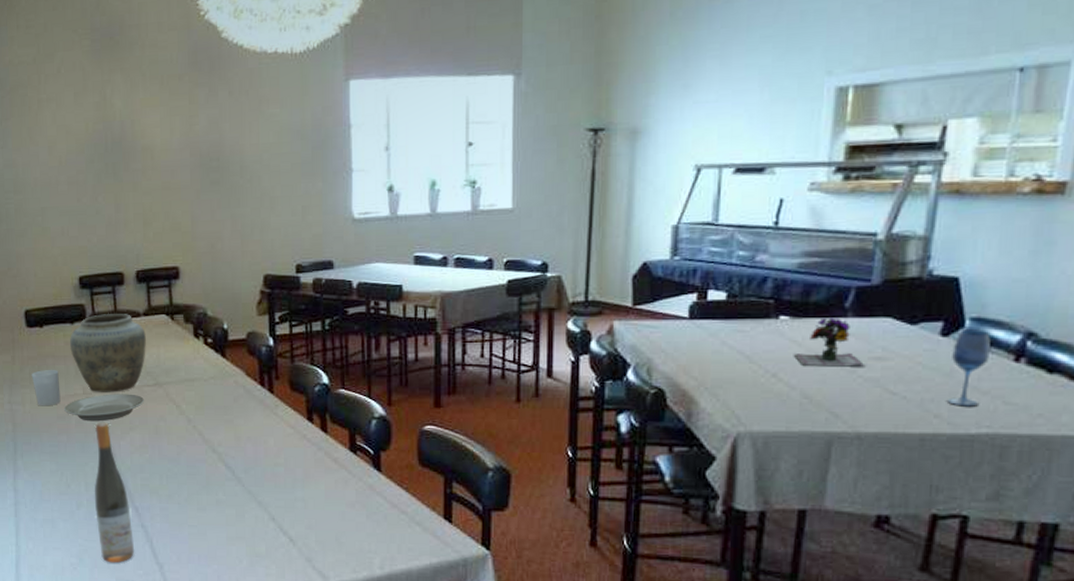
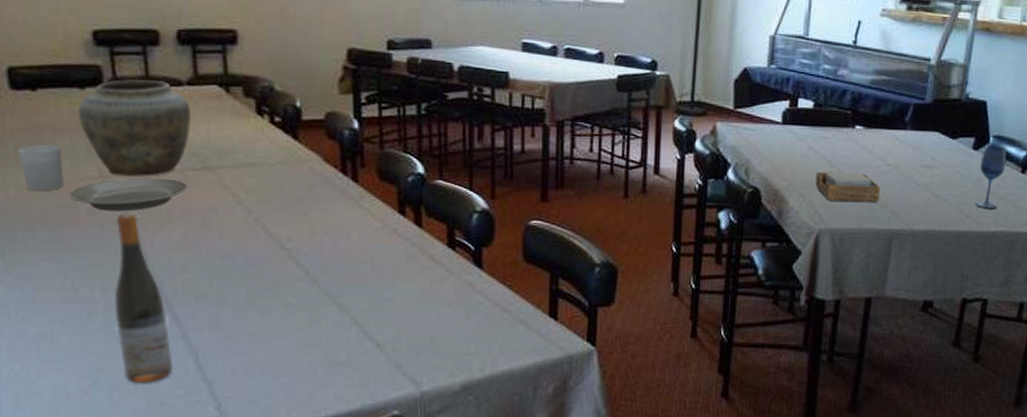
napkin holder: none [731,368,815,402] -> present [815,171,881,203]
flower arrangement: present [793,316,866,367] -> none [865,128,919,173]

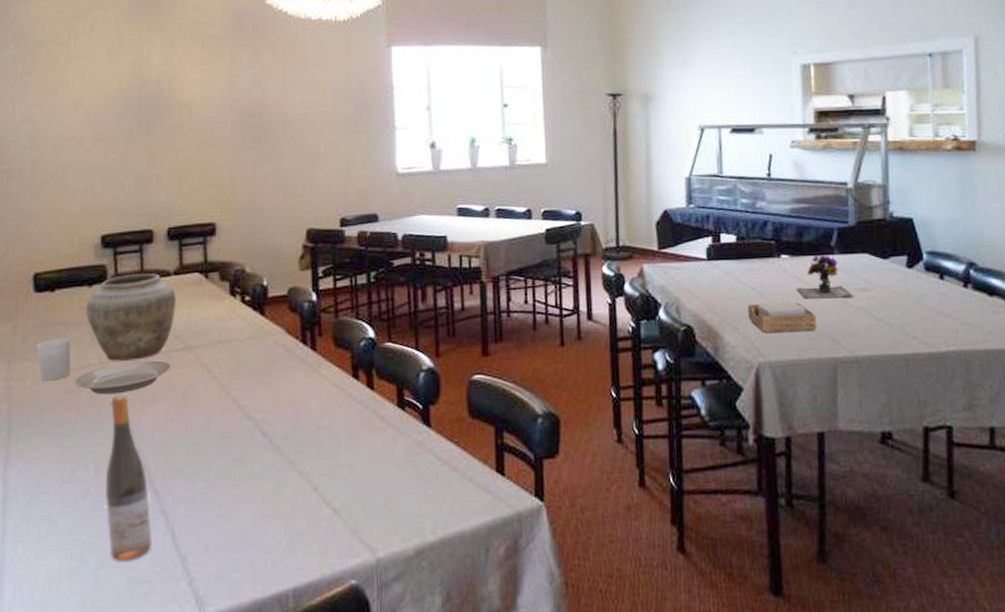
flower arrangement: none [865,128,919,173] -> present [796,254,854,299]
wineglass: present [976,145,1006,209] -> none [917,262,945,328]

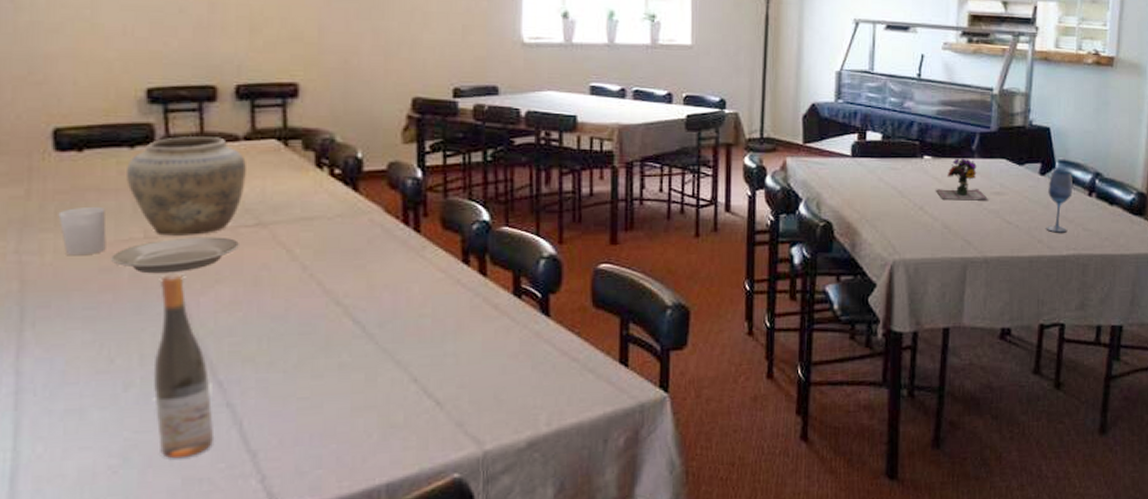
napkin holder: present [747,302,817,333] -> none [887,202,952,232]
wineglass: none [917,262,945,328] -> present [1047,170,1072,233]

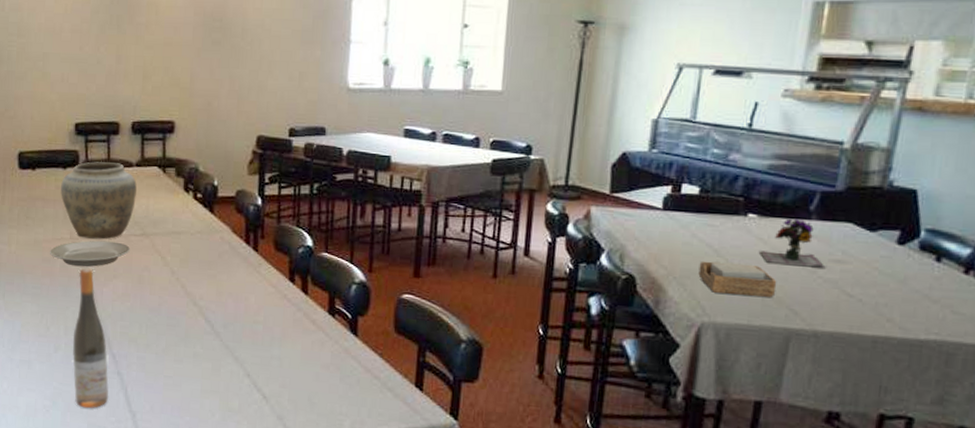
candle holder: present [58,206,107,256] -> none [19,211,48,248]
napkin holder: none [887,202,952,232] -> present [698,261,777,298]
wineglass: present [1047,170,1072,233] -> none [900,240,943,314]

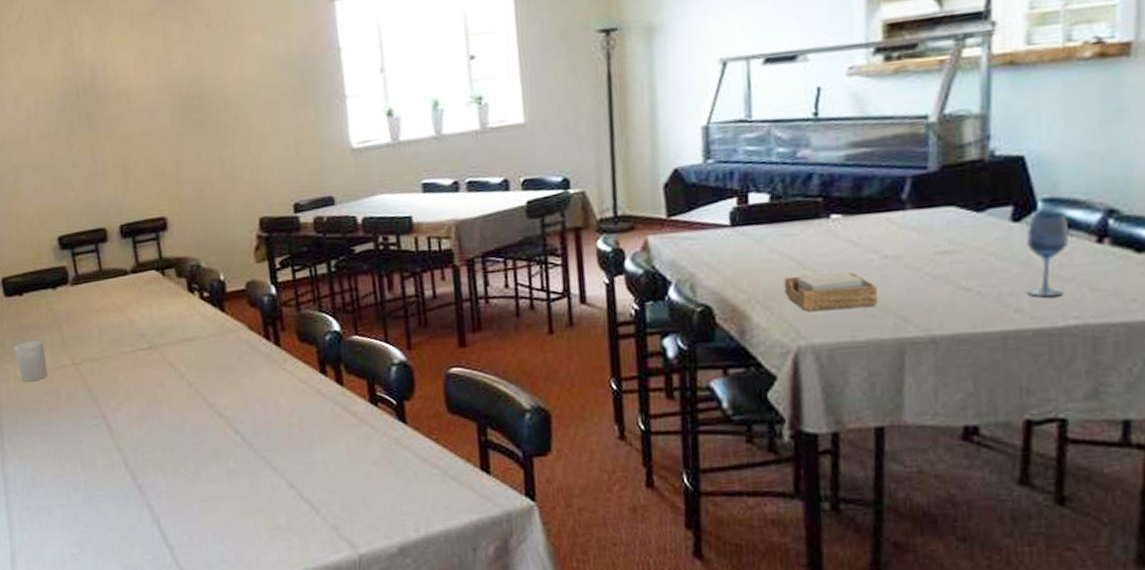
candle holder: none [19,211,48,248] -> present [13,340,48,382]
plate: present [50,240,131,267] -> none [52,360,140,395]
vase: present [61,162,137,239] -> none [53,273,137,362]
wine bottle: present [72,267,109,409] -> none [86,393,142,550]
flower arrangement: present [758,217,826,268] -> none [850,210,932,267]
wineglass: none [900,240,943,314] -> present [1026,212,1069,298]

